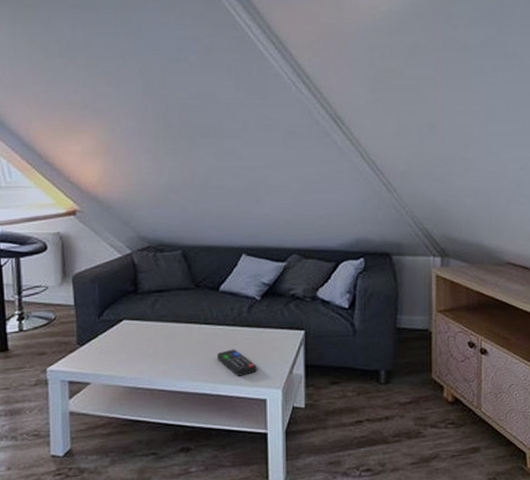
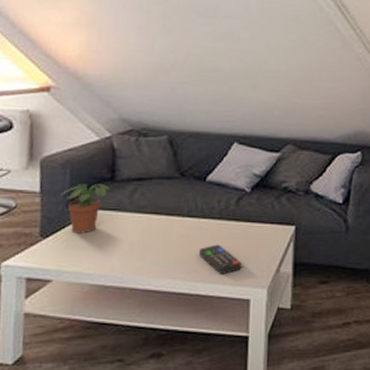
potted plant: none [92,295,134,341] -> present [60,183,110,234]

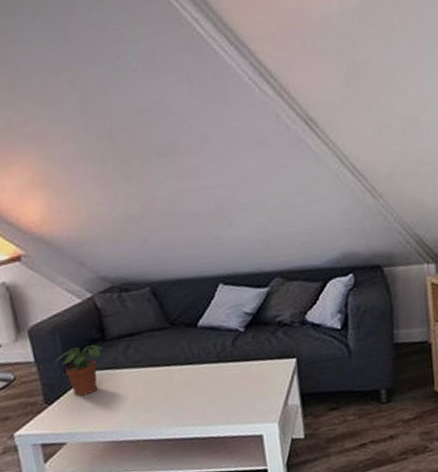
remote control: present [198,244,242,274] -> none [203,387,249,415]

